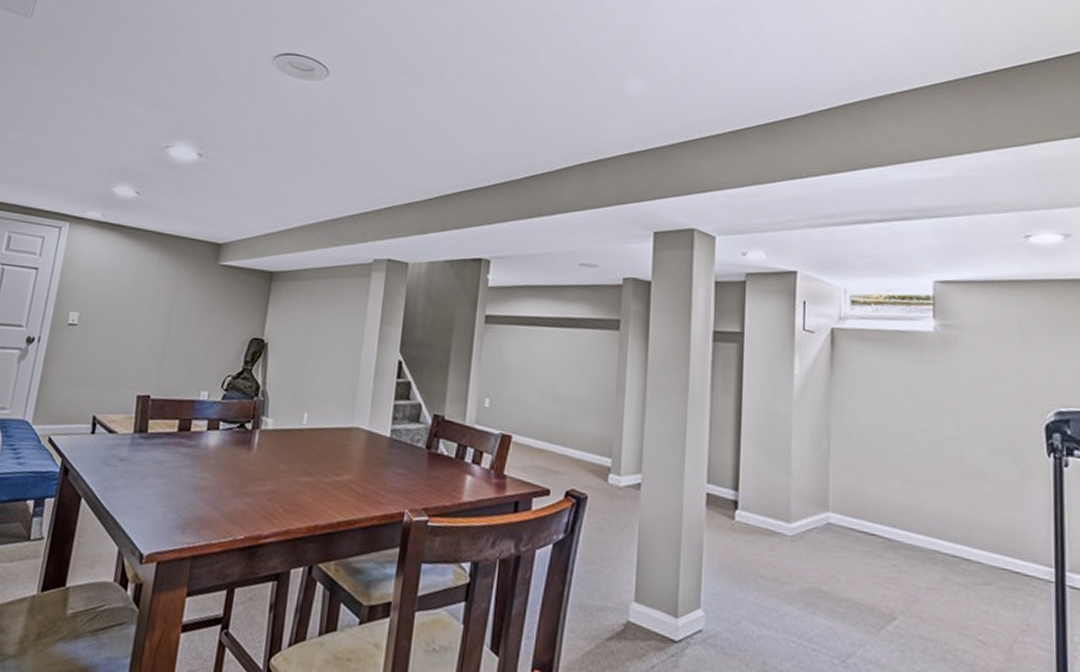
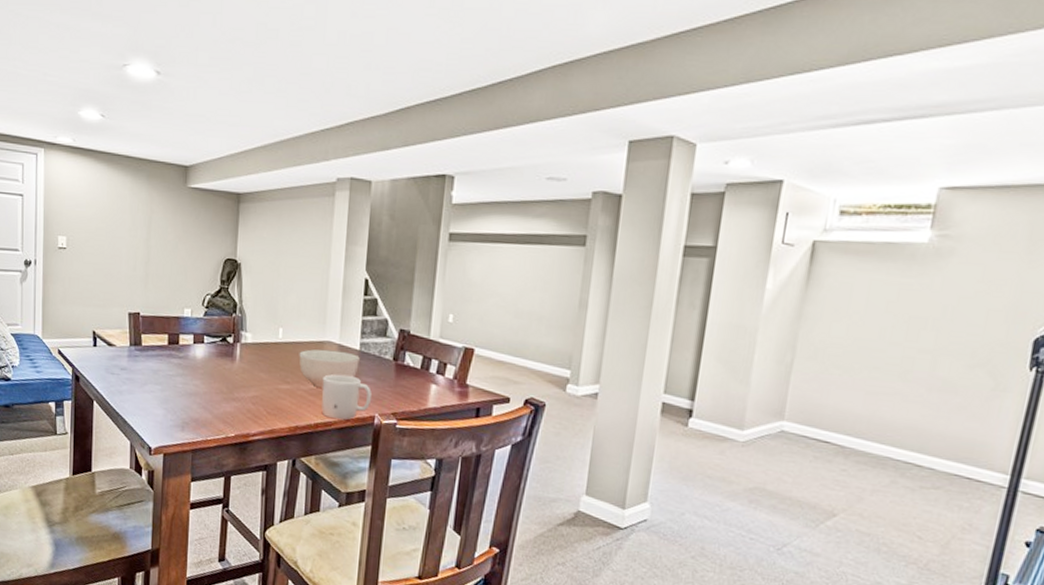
bowl: none [323,436,392,482] -> present [299,348,361,389]
mug: none [345,464,402,518] -> present [321,374,372,420]

